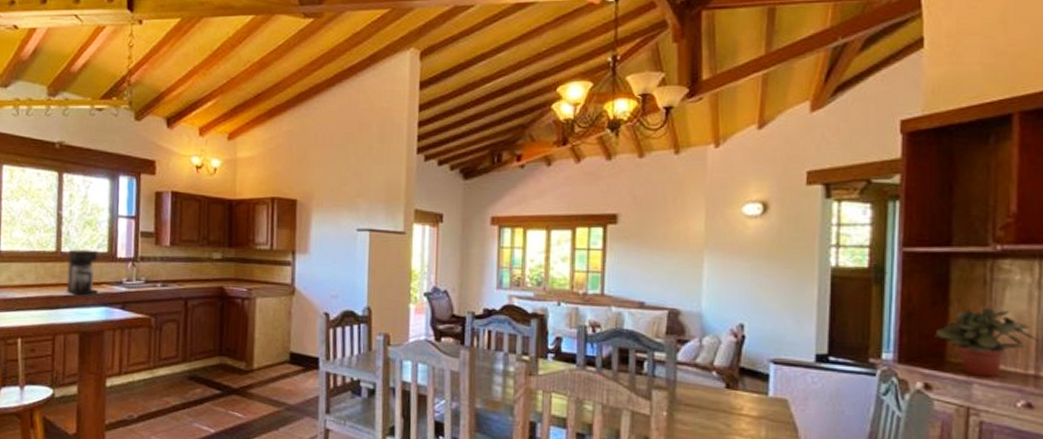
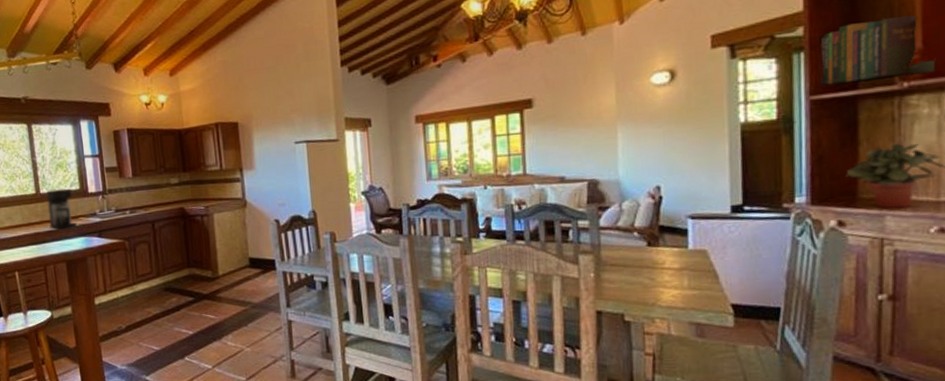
books: none [914,177,1030,240] -> present [819,15,936,86]

